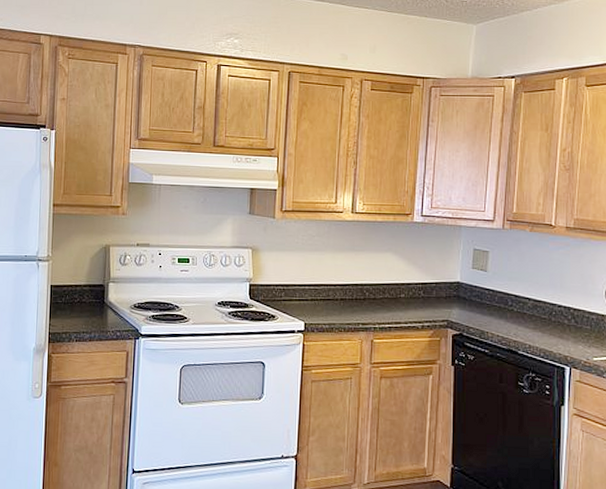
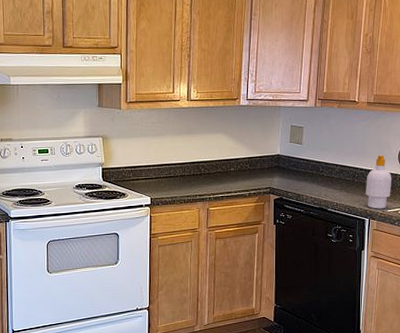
soap bottle: none [565,290,599,356] -> present [366,155,392,209]

